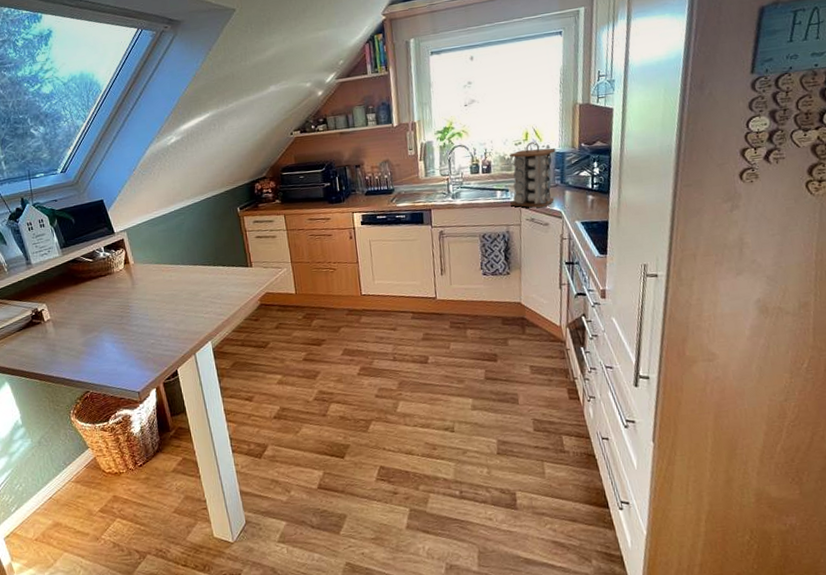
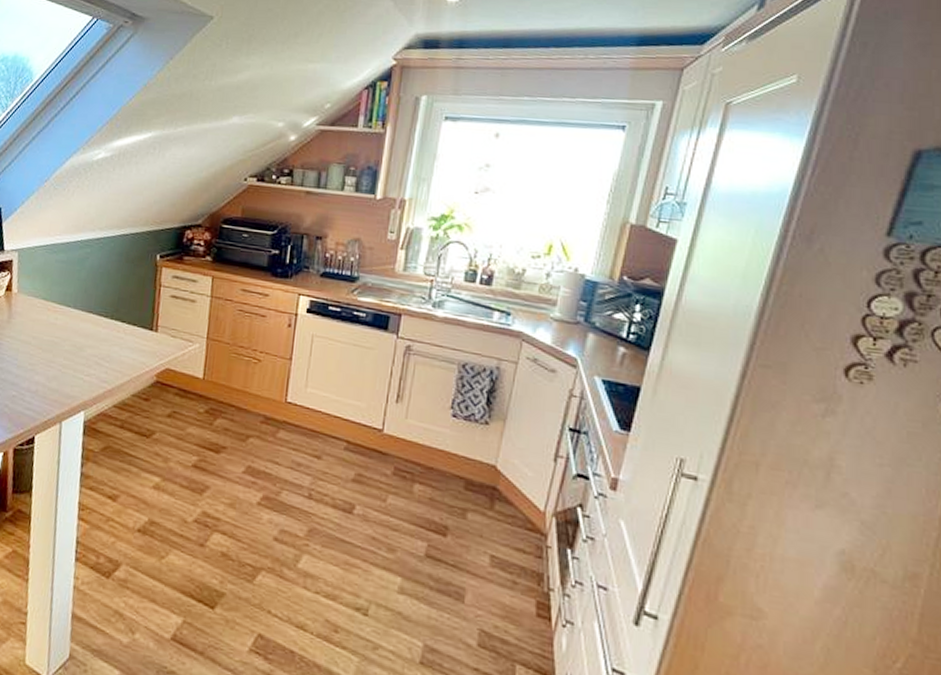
spice rack: present [510,141,556,208] -> none [509,258,586,348]

